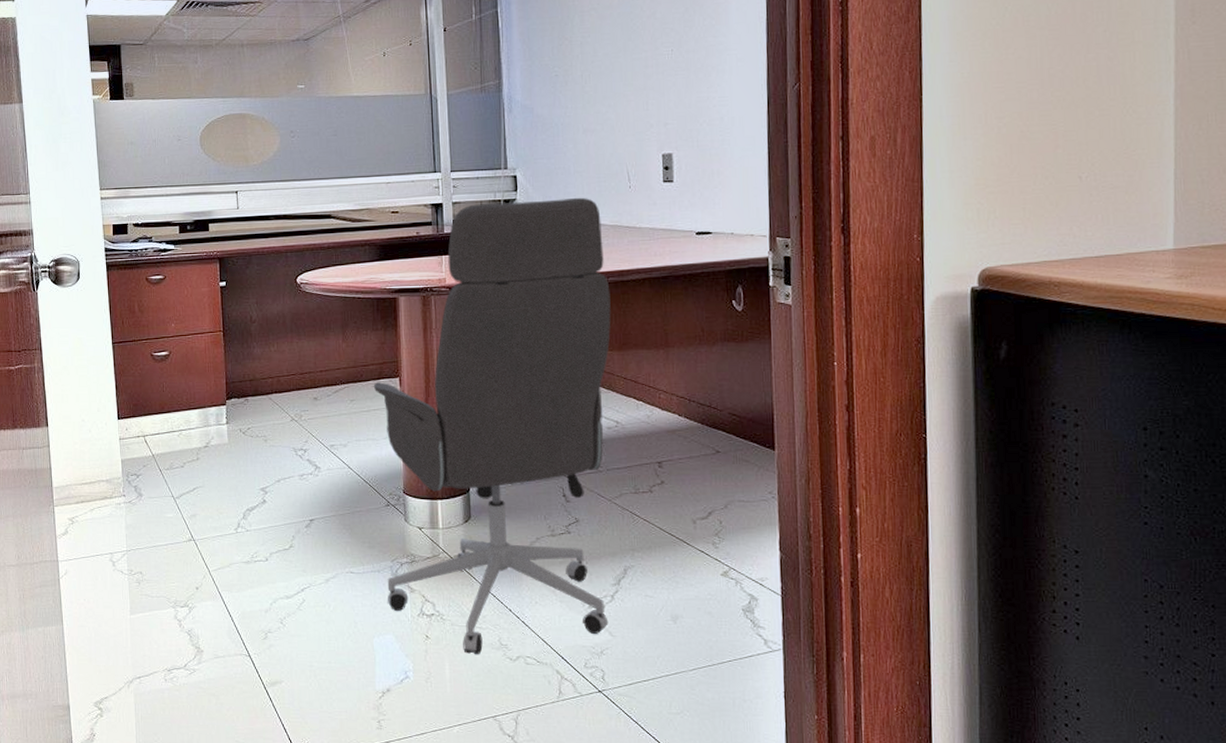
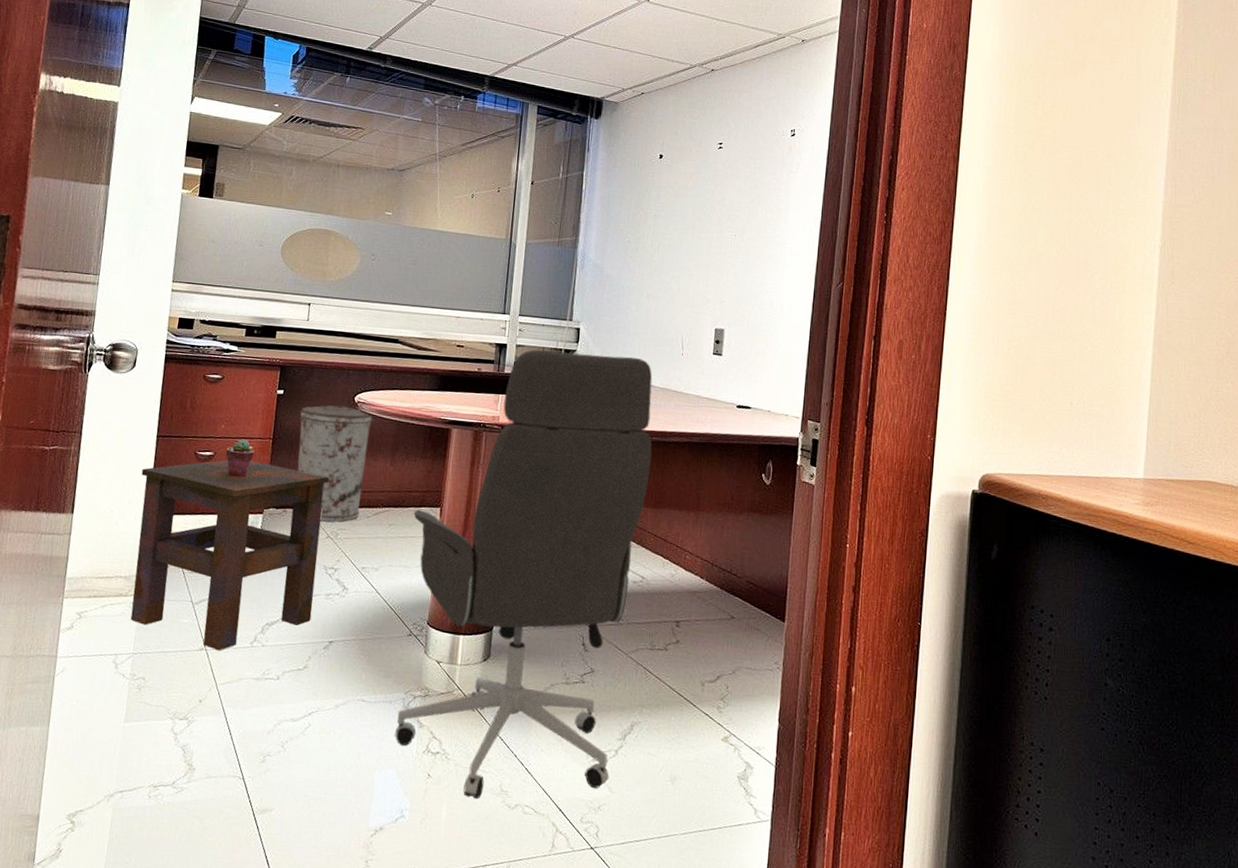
side table: none [104,354,289,540] -> present [130,460,329,651]
potted succulent: none [180,335,208,373] -> present [225,439,255,477]
trash can: none [246,289,320,406] -> present [297,405,373,522]

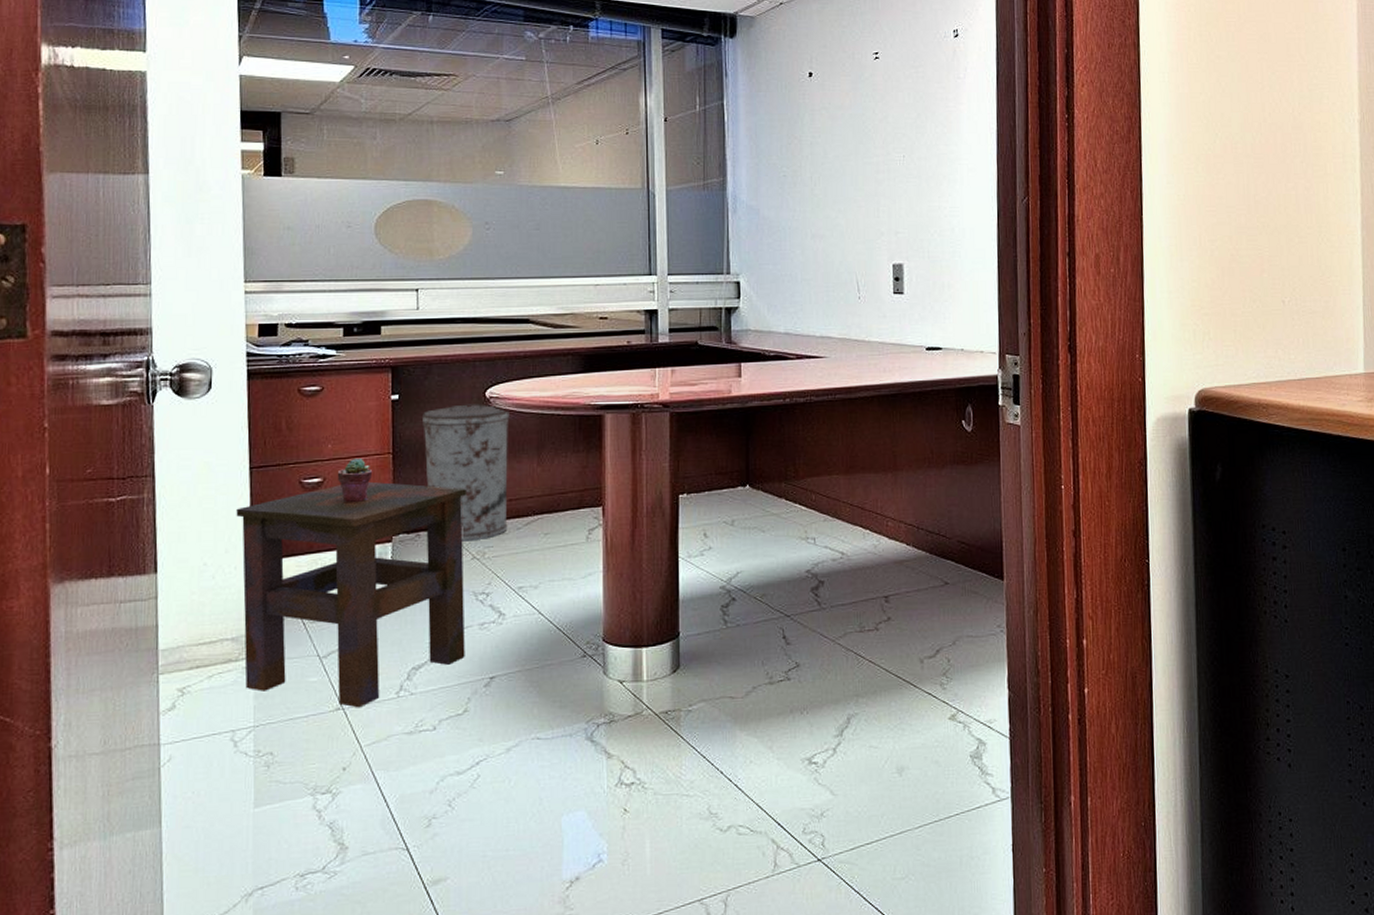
office chair: present [394,349,653,800] -> none [572,307,838,828]

